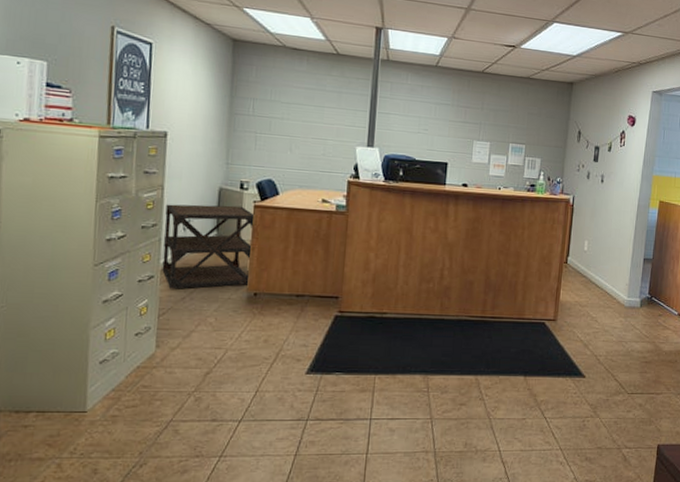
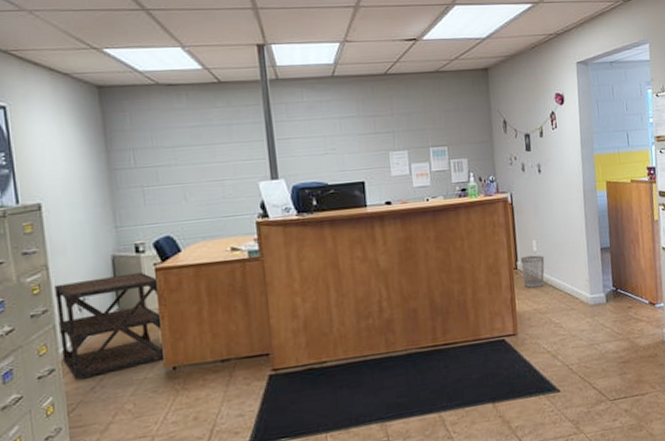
wastebasket: none [571,253,593,283] -> present [520,255,545,288]

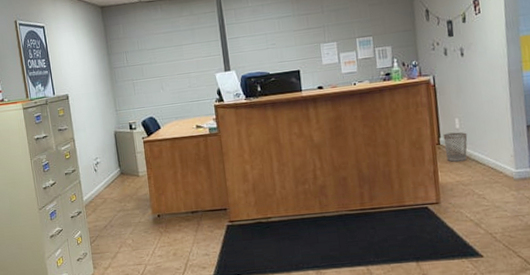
side table: present [54,272,165,380] -> none [79,143,152,220]

